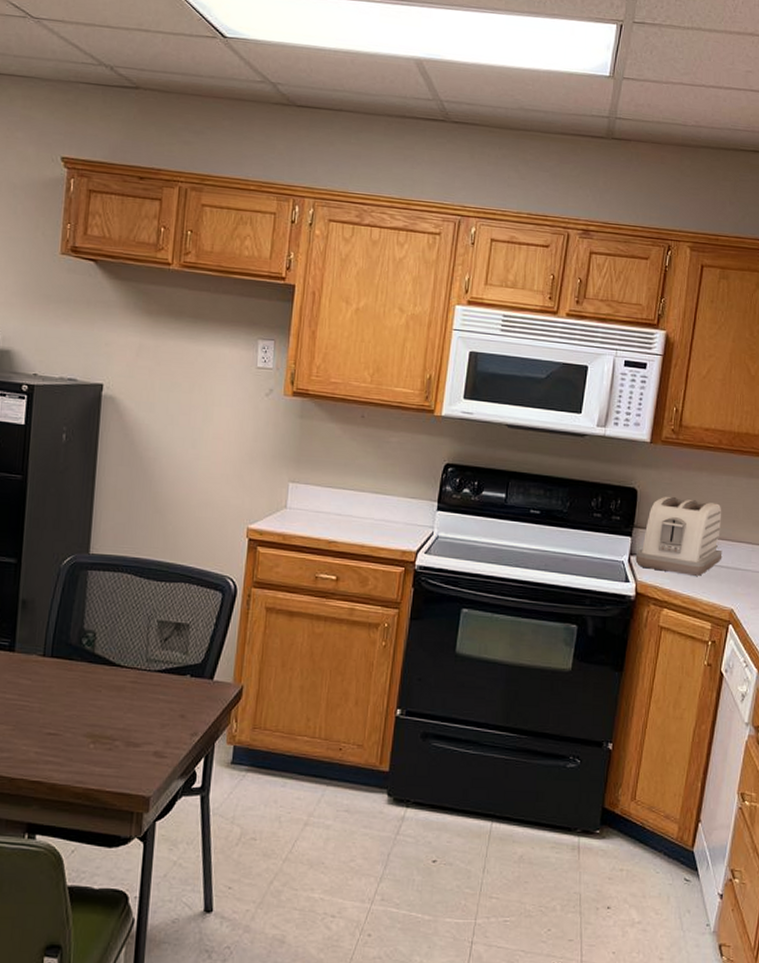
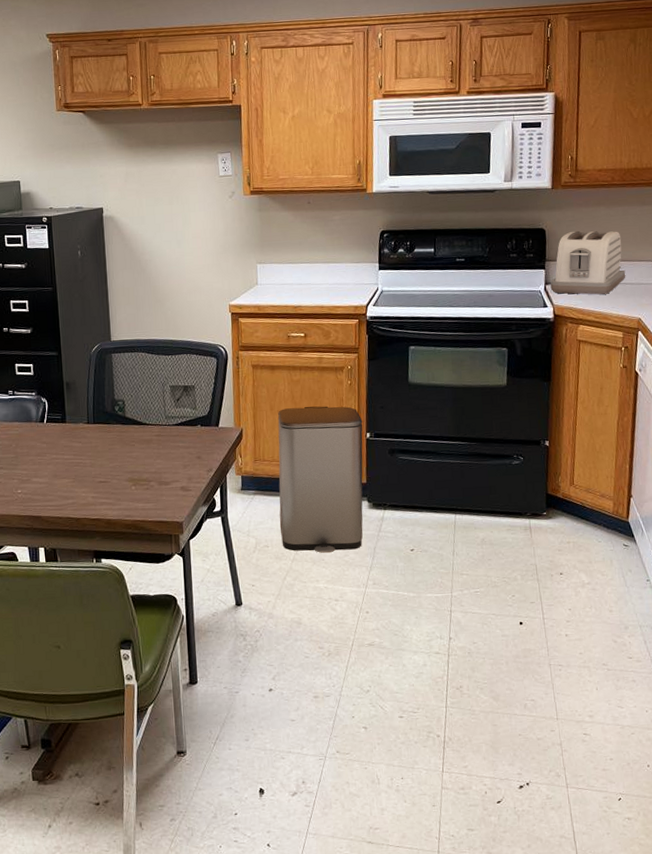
pedal bin: none [273,667,394,856] -> present [277,406,363,554]

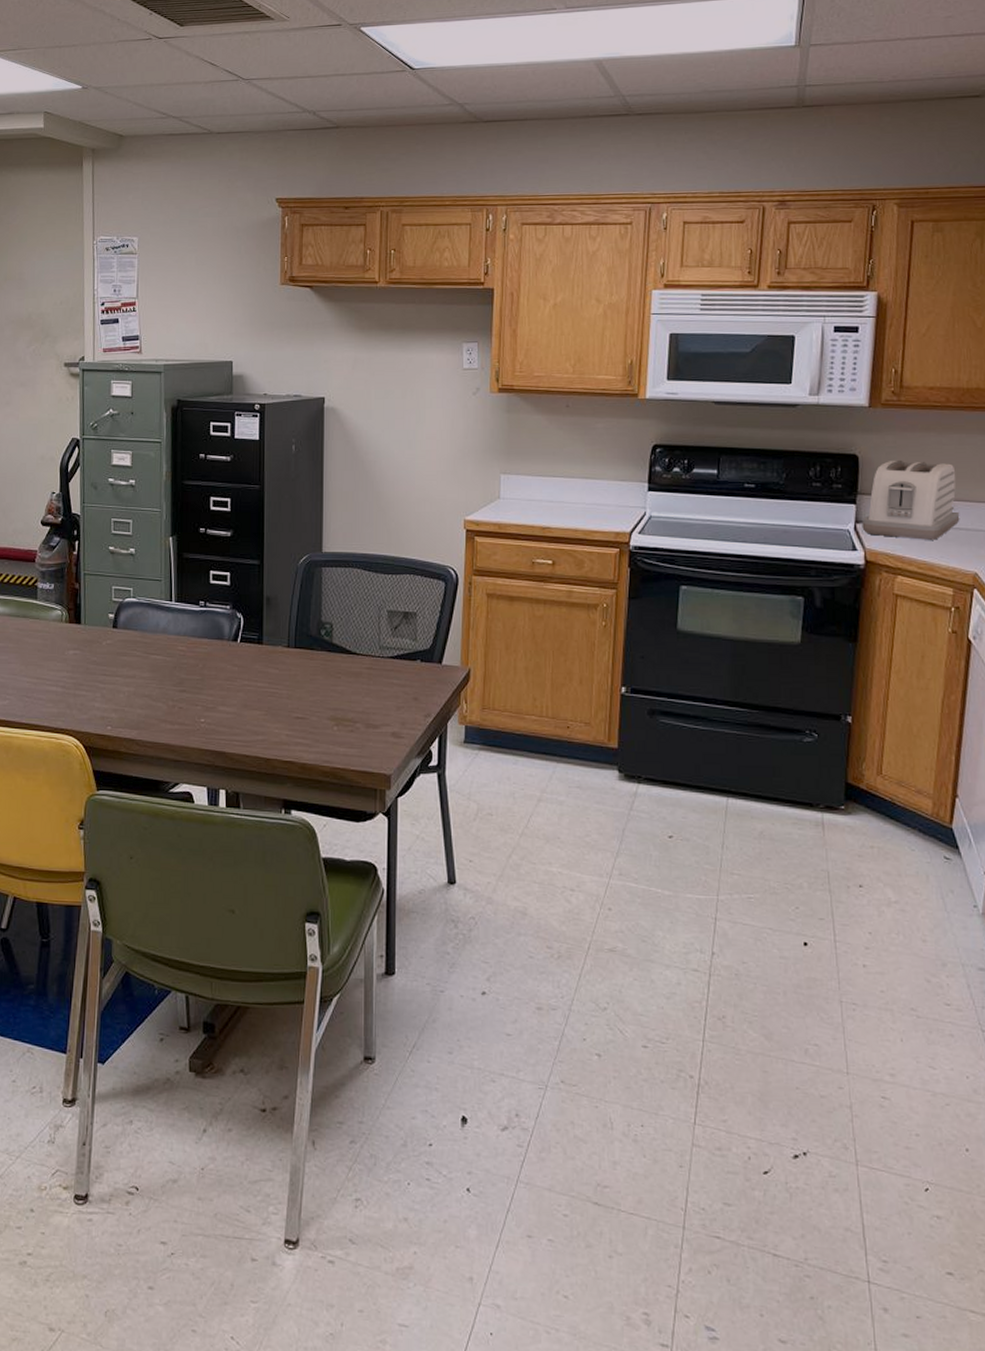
pedal bin: present [277,406,363,554] -> none [507,648,618,831]

